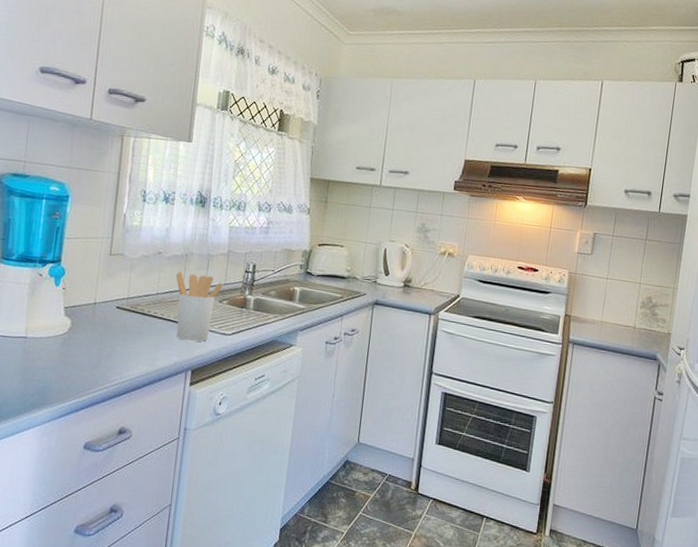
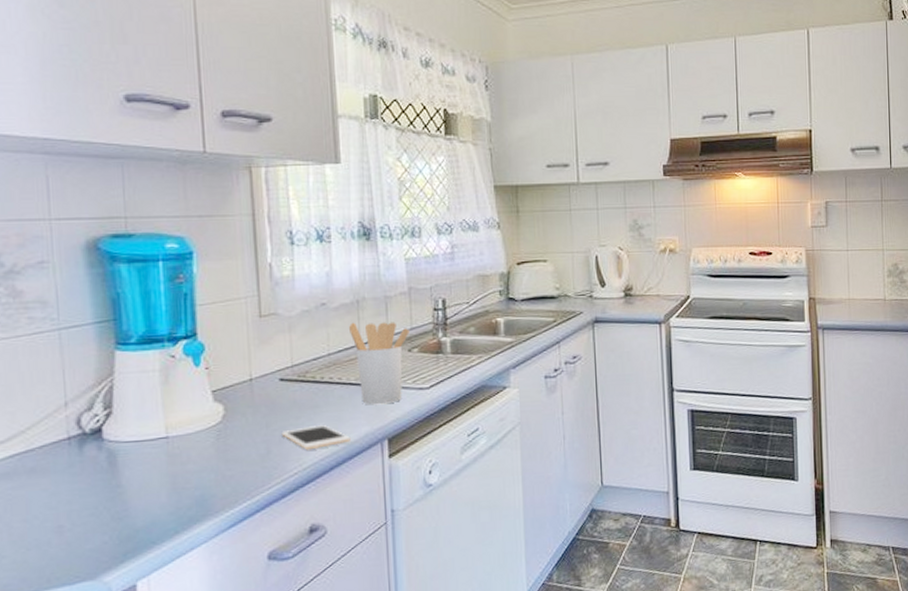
cell phone: none [110,348,163,368] -> present [281,425,351,450]

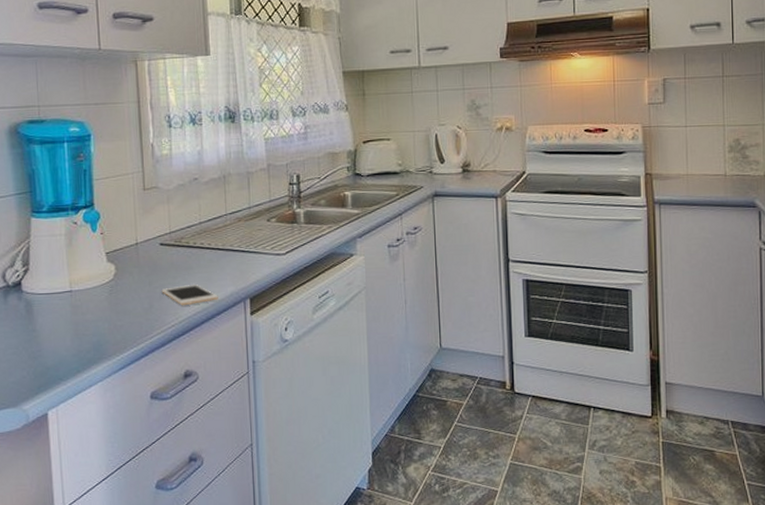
utensil holder: present [349,322,410,405] -> none [217,195,268,268]

